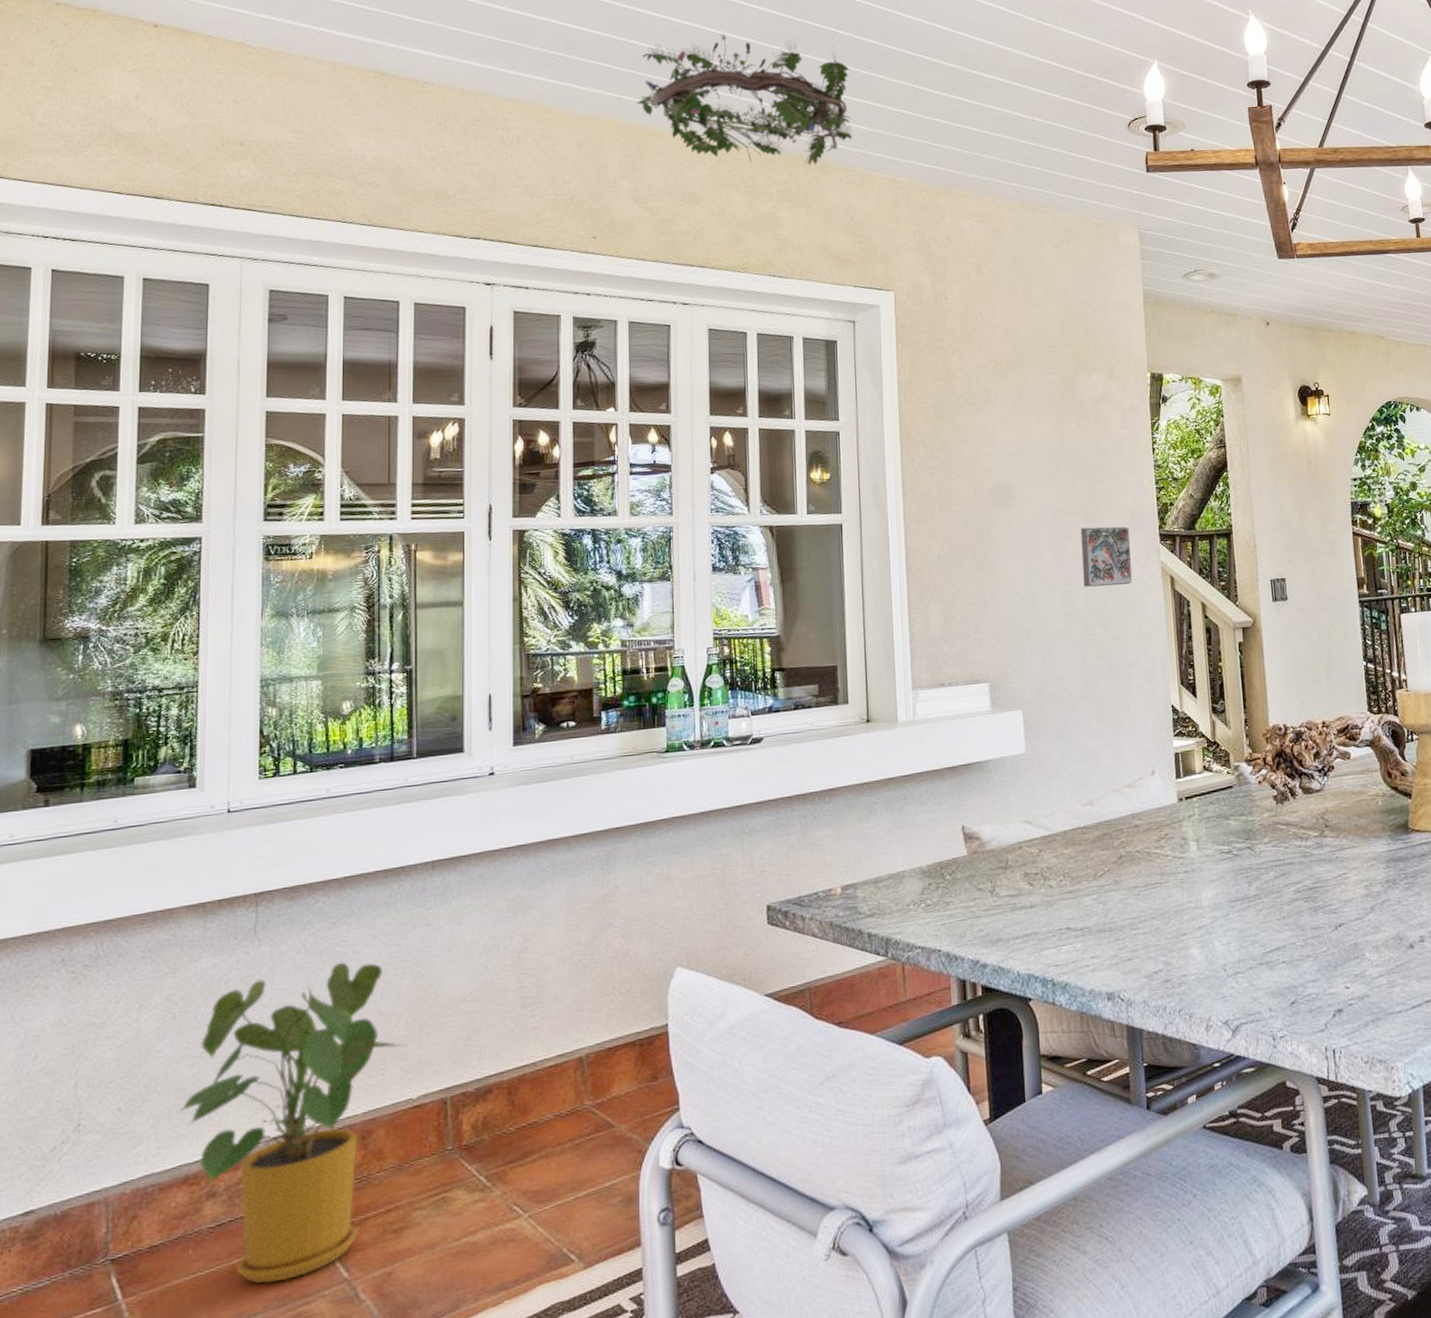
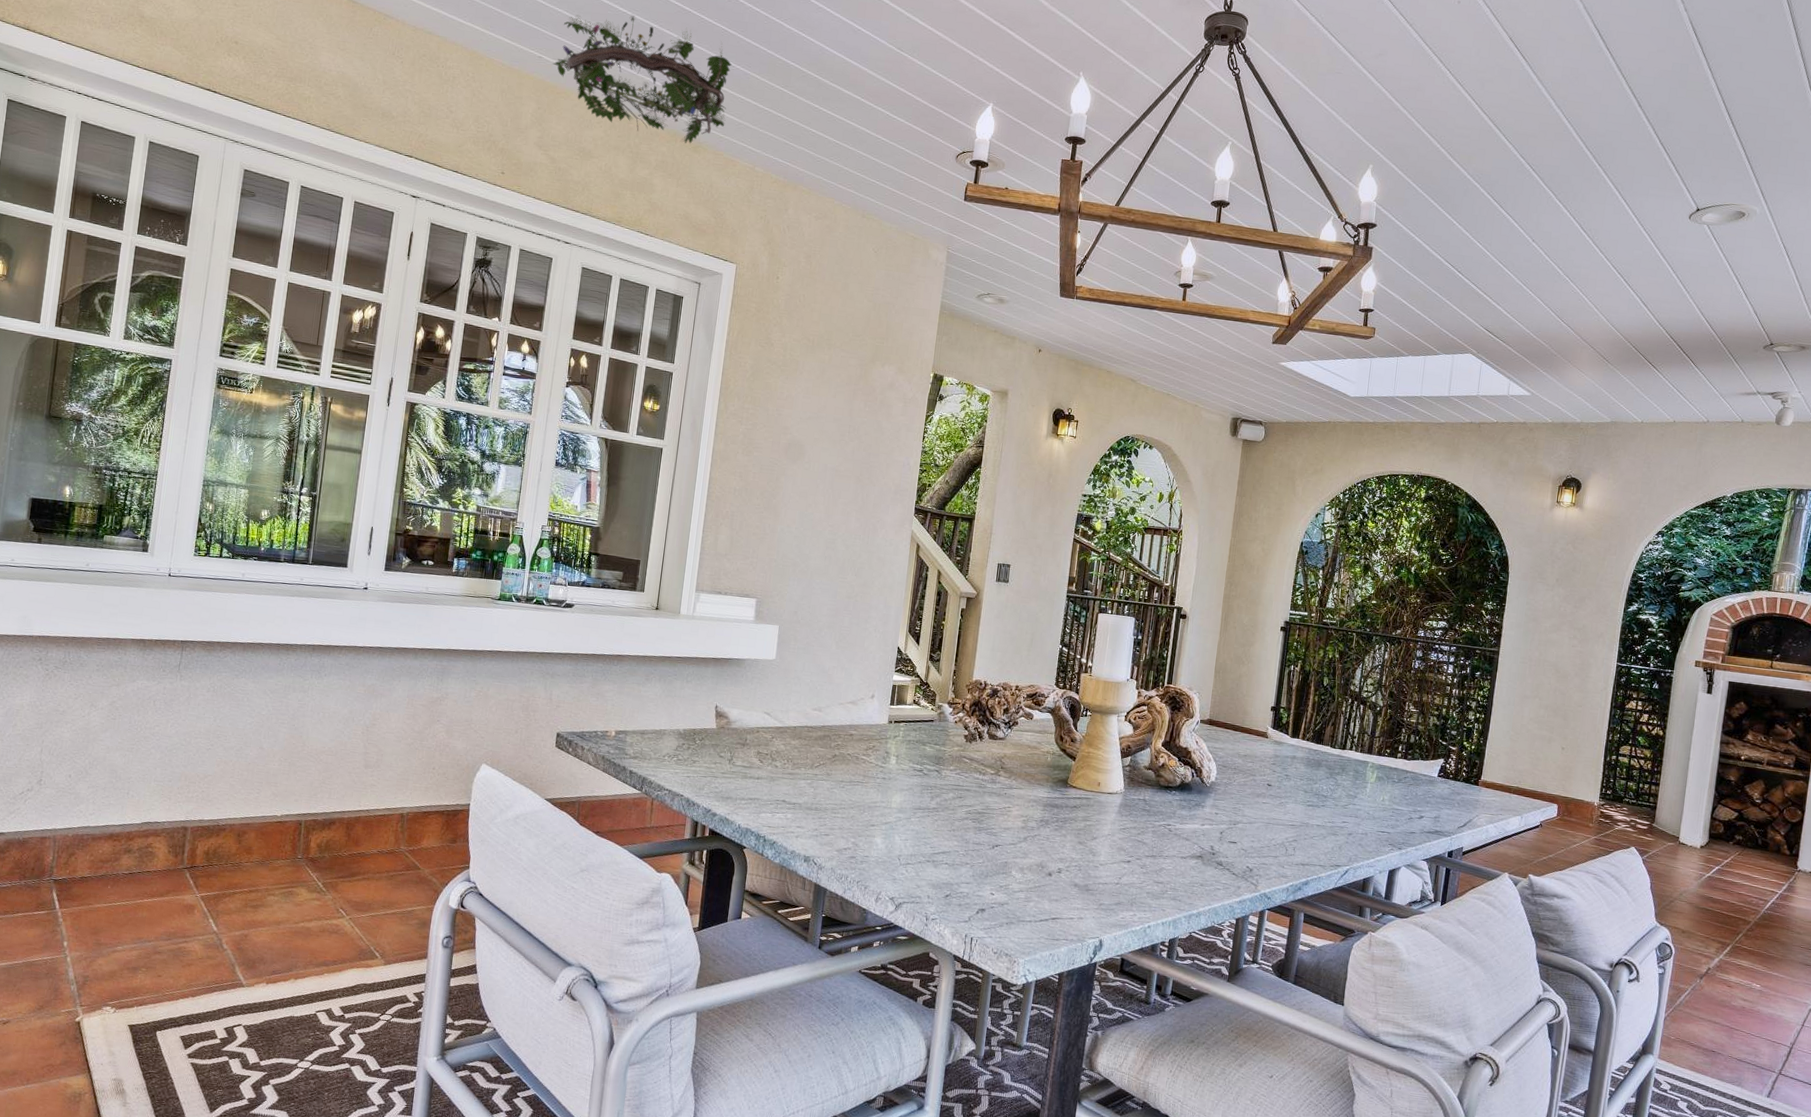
house plant: present [177,961,407,1284] -> none [110,705,278,923]
decorative tile: present [1080,526,1132,587] -> none [846,490,892,544]

